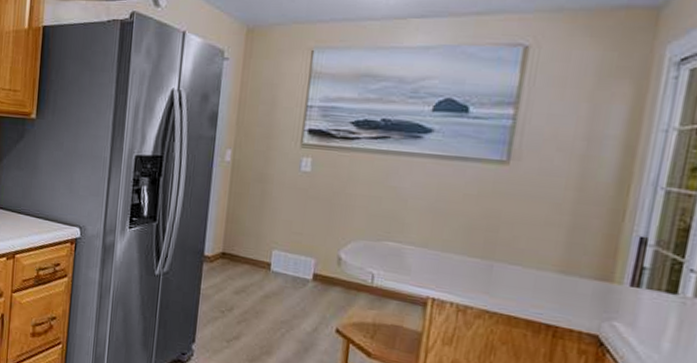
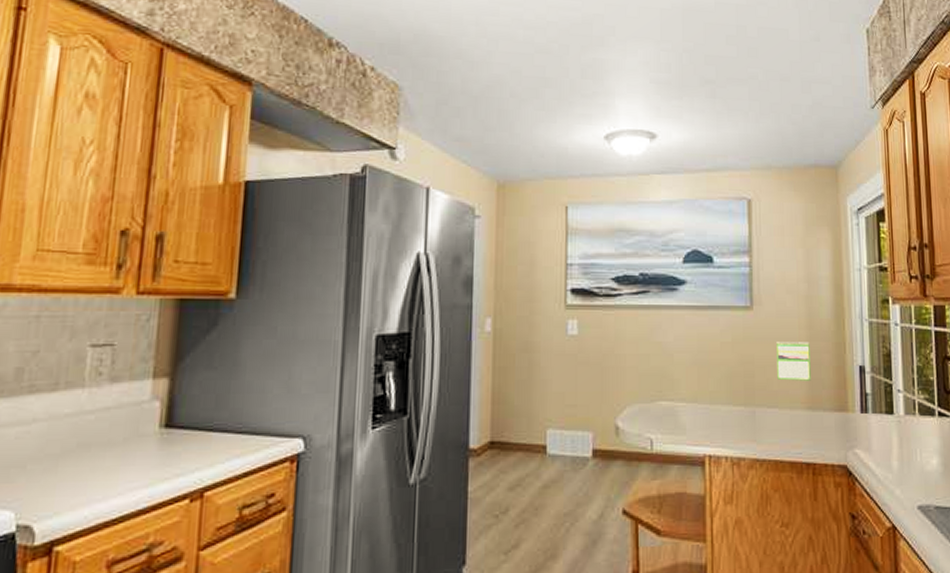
calendar: none [527,200,576,245] -> present [776,342,811,381]

